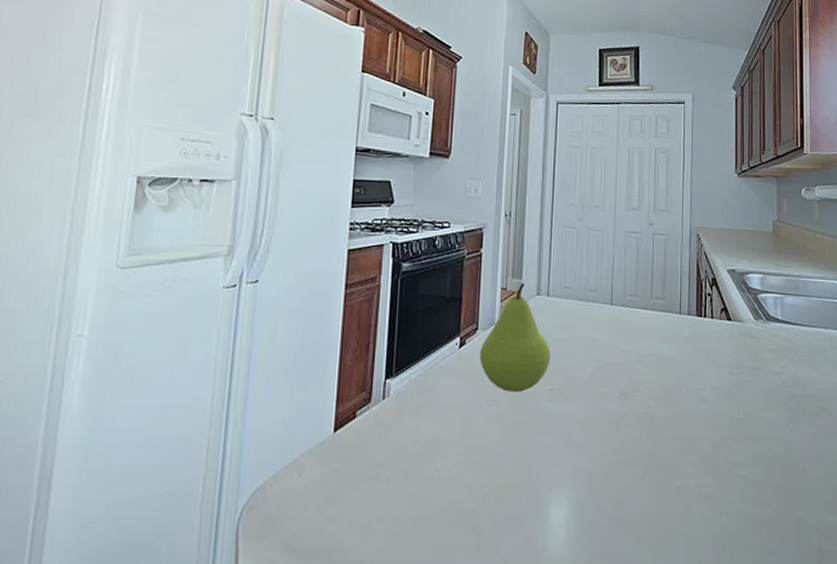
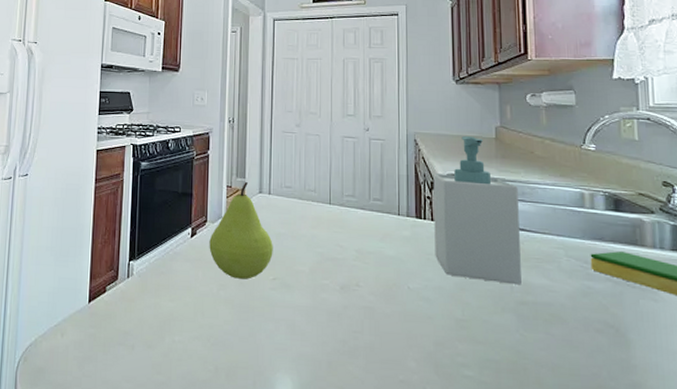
soap bottle: none [714,231,792,379] -> present [433,136,522,285]

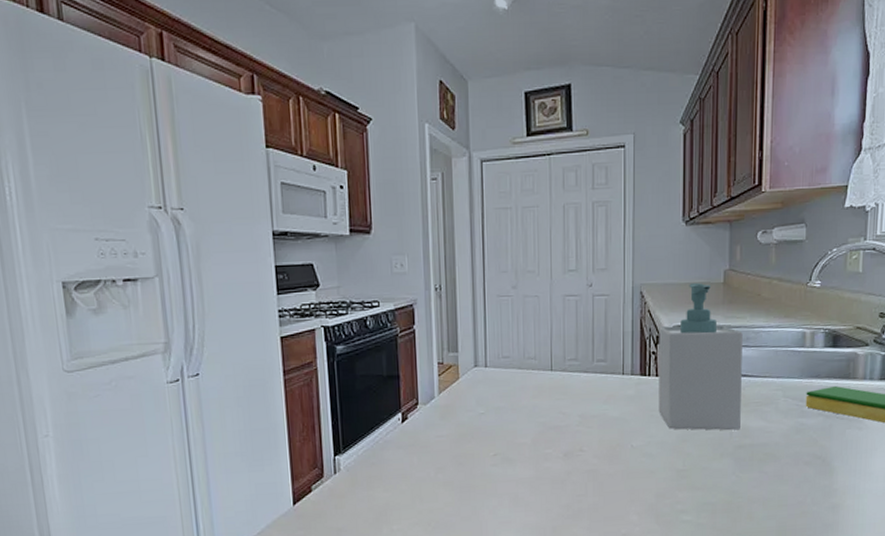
fruit: present [209,181,273,280] -> none [422,355,493,460]

